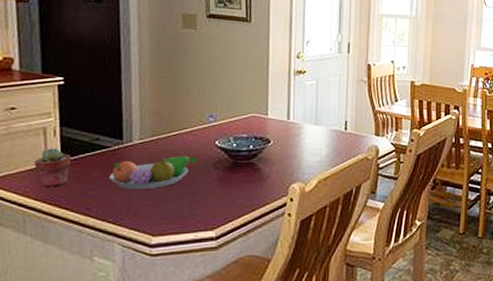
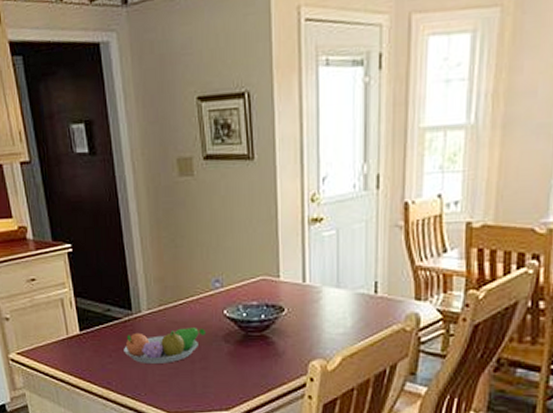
potted succulent: present [34,148,72,187] -> none [57,320,89,360]

